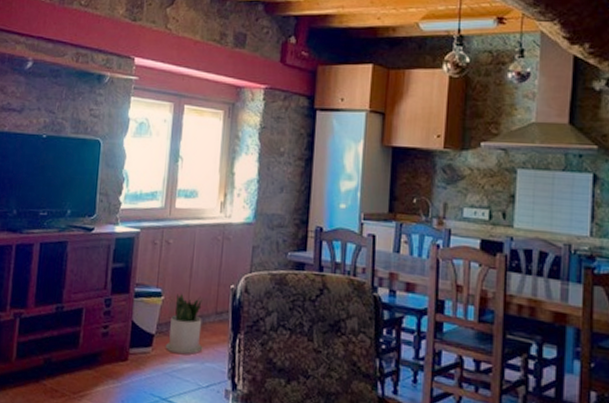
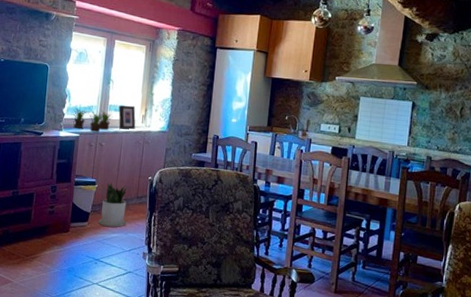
plant: none [132,195,182,227] -> present [73,108,113,133]
picture frame: none [190,189,213,222] -> present [118,105,136,130]

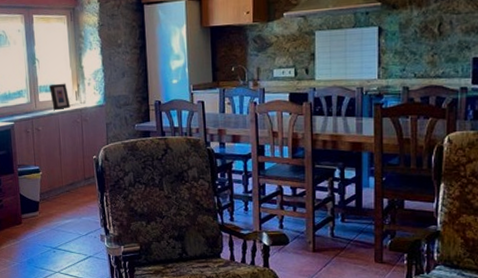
plant: present [73,108,113,133] -> none [3,93,45,119]
planter: present [98,182,127,228] -> none [48,167,79,214]

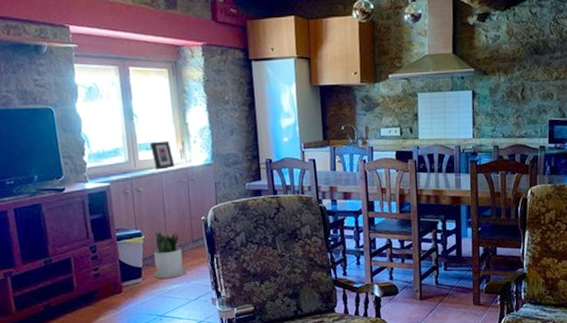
planter: none [48,167,79,214] -> present [153,230,187,280]

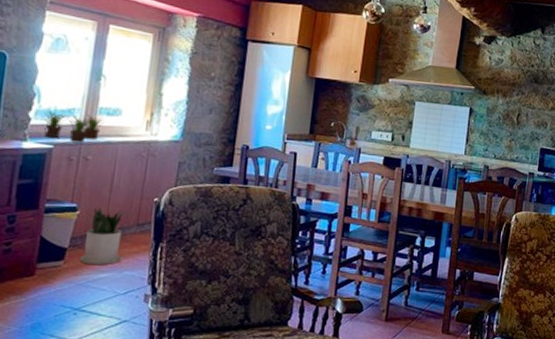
plant: none [96,151,145,179] -> present [44,111,104,144]
picture frame: present [150,140,175,170] -> none [112,107,138,139]

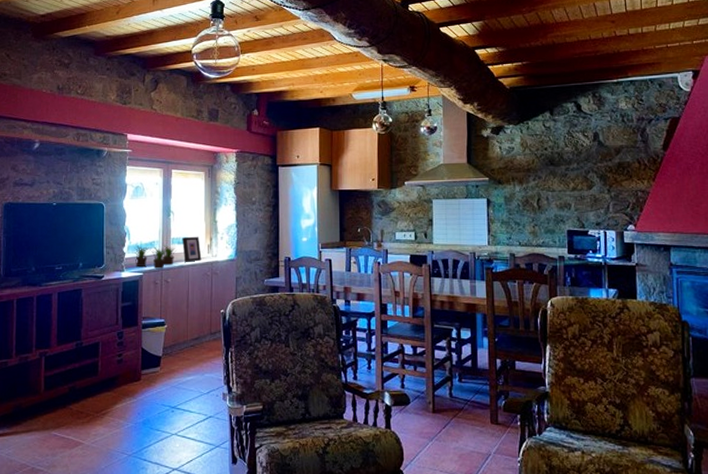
planter: present [79,207,123,266] -> none [171,320,202,370]
picture frame: none [112,107,138,139] -> present [182,236,202,263]

